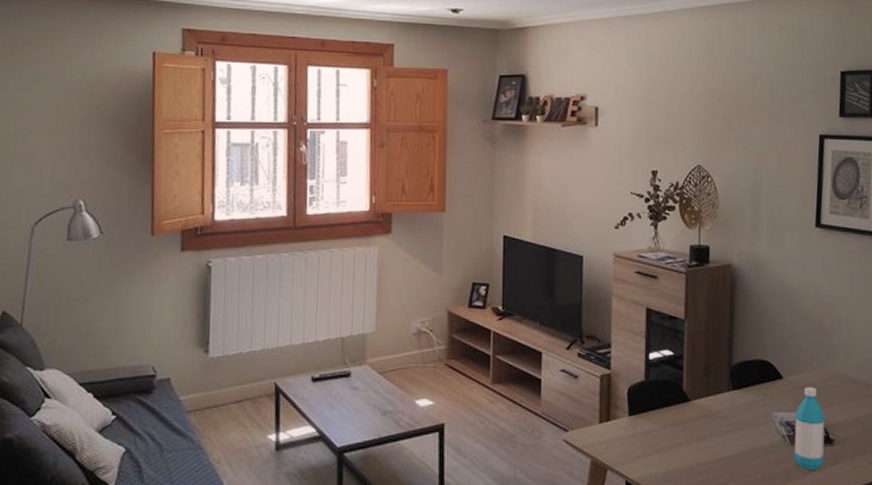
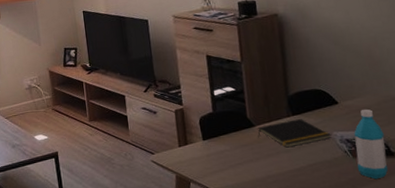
notepad: none [692,395,771,429] -> present [258,119,332,148]

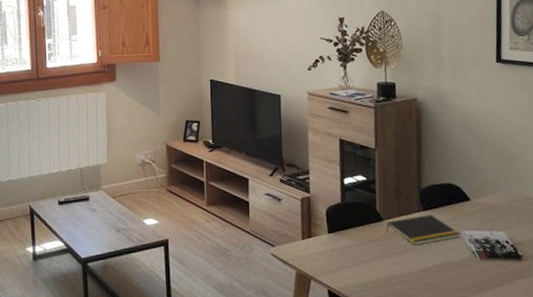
water bottle: present [354,109,388,180] -> none [483,207,514,284]

